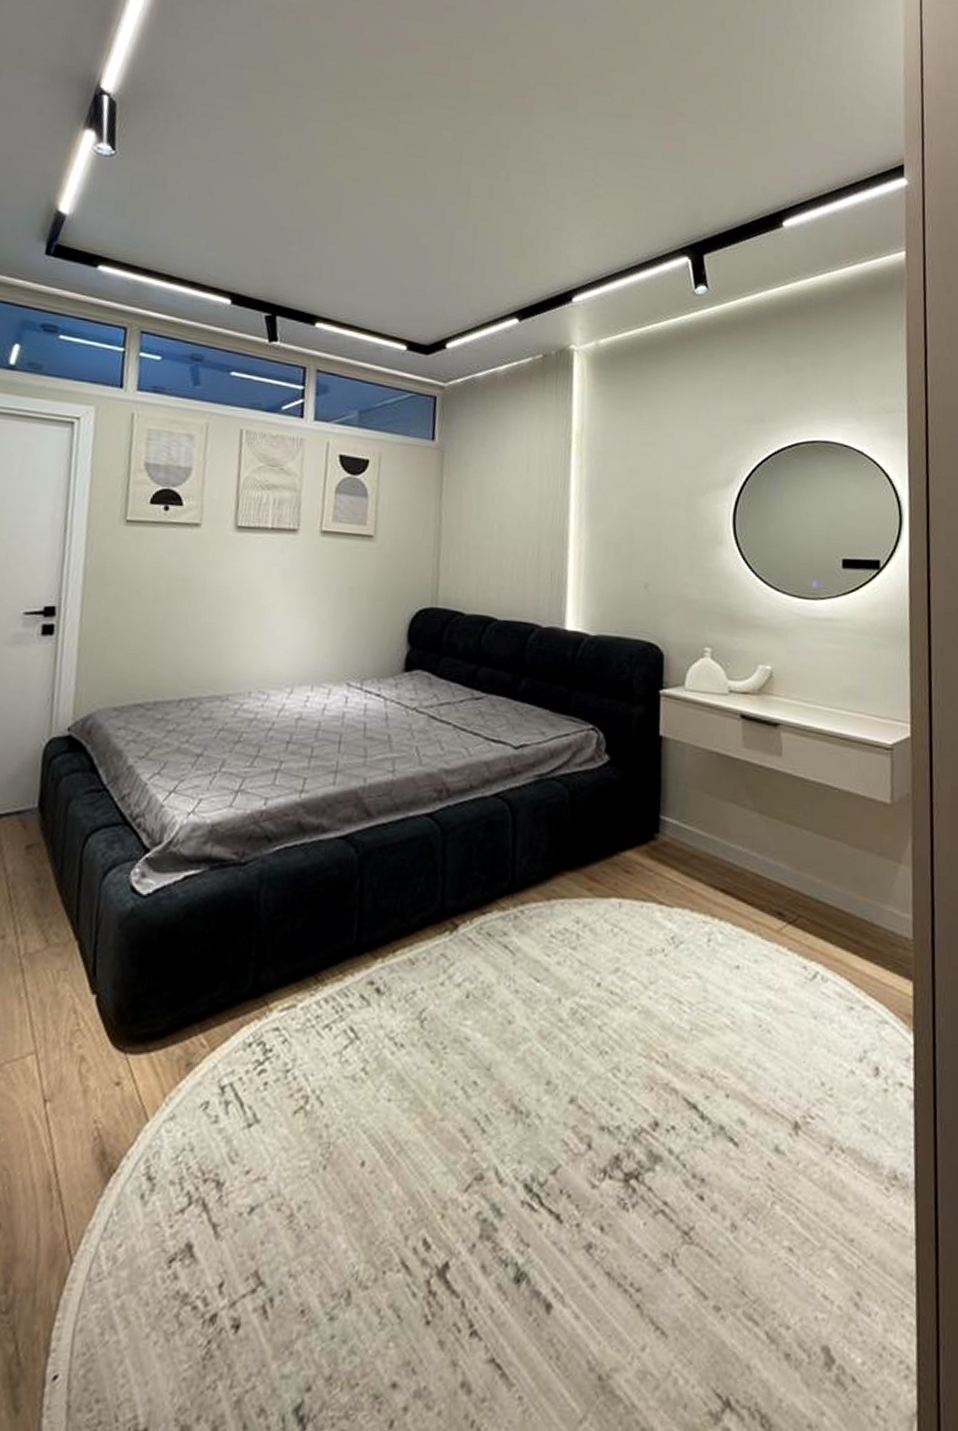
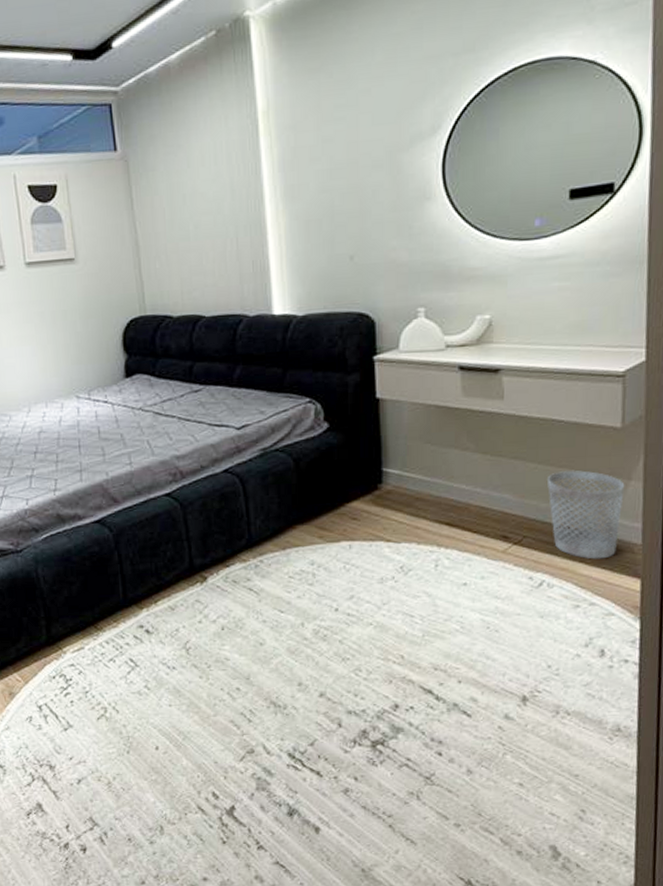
wastebasket: none [822,844,895,953] -> present [547,470,625,559]

